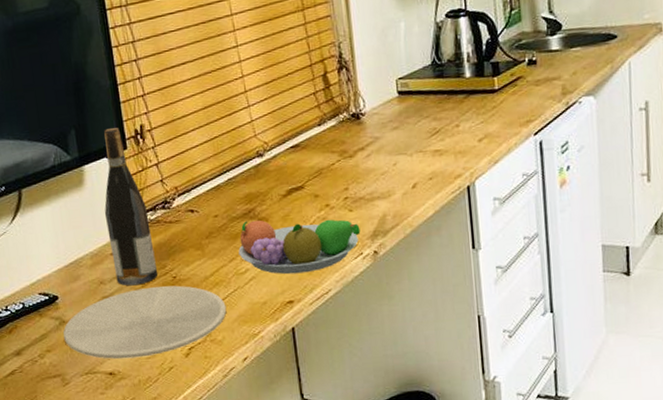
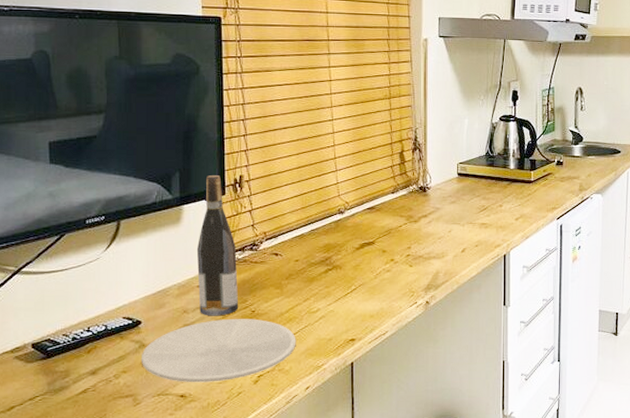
fruit bowl: present [238,219,361,274] -> none [313,267,417,316]

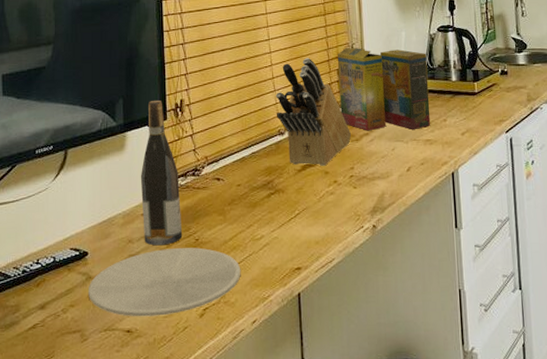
knife block: none [336,140,410,245] -> present [275,58,351,166]
cereal box: none [400,131,487,214] -> present [337,47,431,131]

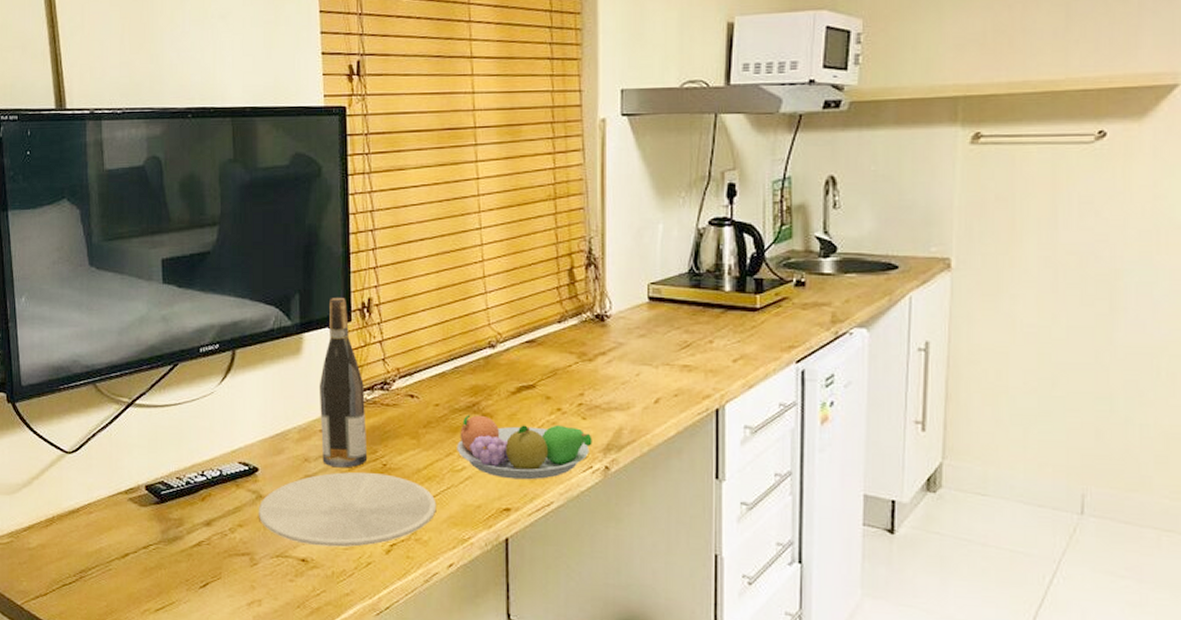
fruit bowl: none [256,191,362,243] -> present [457,414,592,480]
knife block: present [275,58,351,166] -> none [486,253,582,389]
cereal box: present [337,47,431,131] -> none [569,242,691,352]

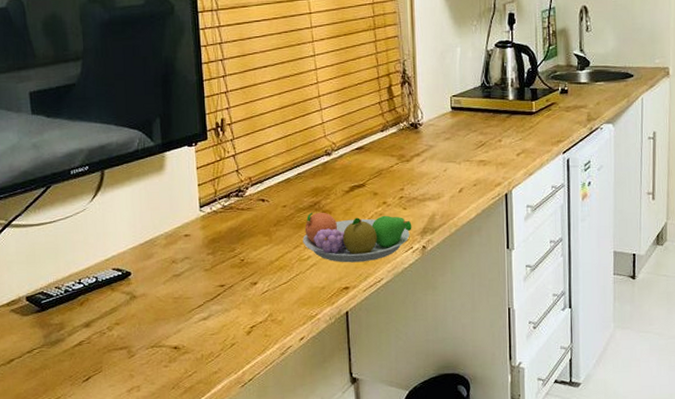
plate: present [258,472,437,547] -> none [132,268,288,335]
wine bottle: present [319,297,368,468] -> none [181,119,228,266]

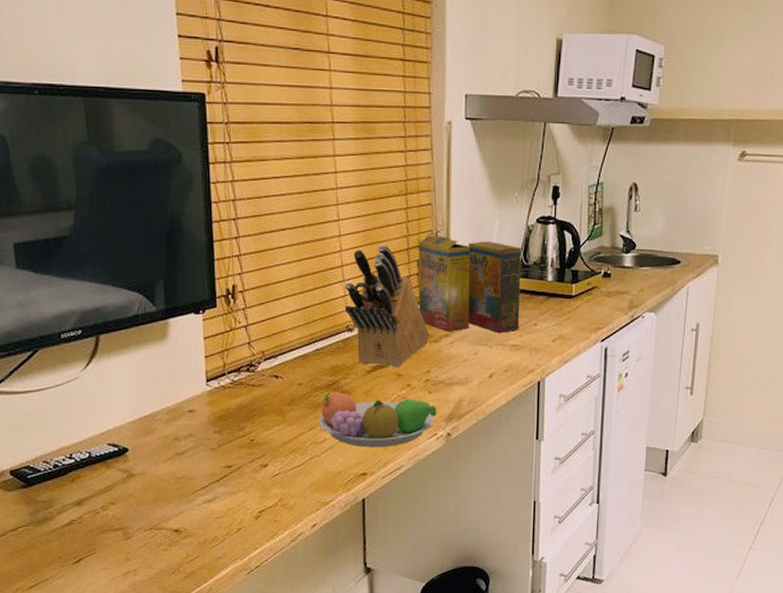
knife block: none [321,75,401,187] -> present [344,245,429,368]
cereal box: none [387,64,485,152] -> present [418,235,522,334]

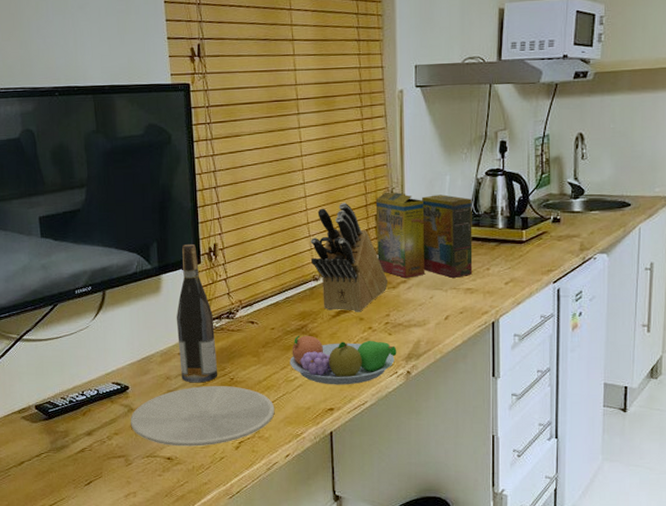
plate: none [129,448,301,517] -> present [130,386,275,447]
wine bottle: none [186,283,236,445] -> present [176,243,218,383]

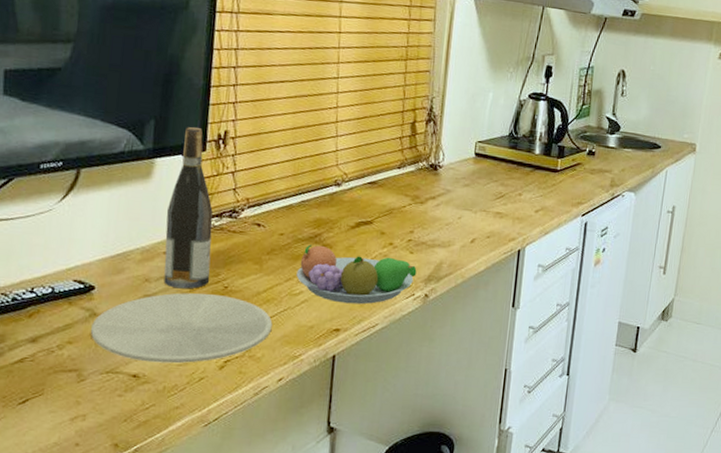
knife block: present [310,202,387,312] -> none [335,105,416,226]
cereal box: present [375,192,473,279] -> none [408,100,513,201]

